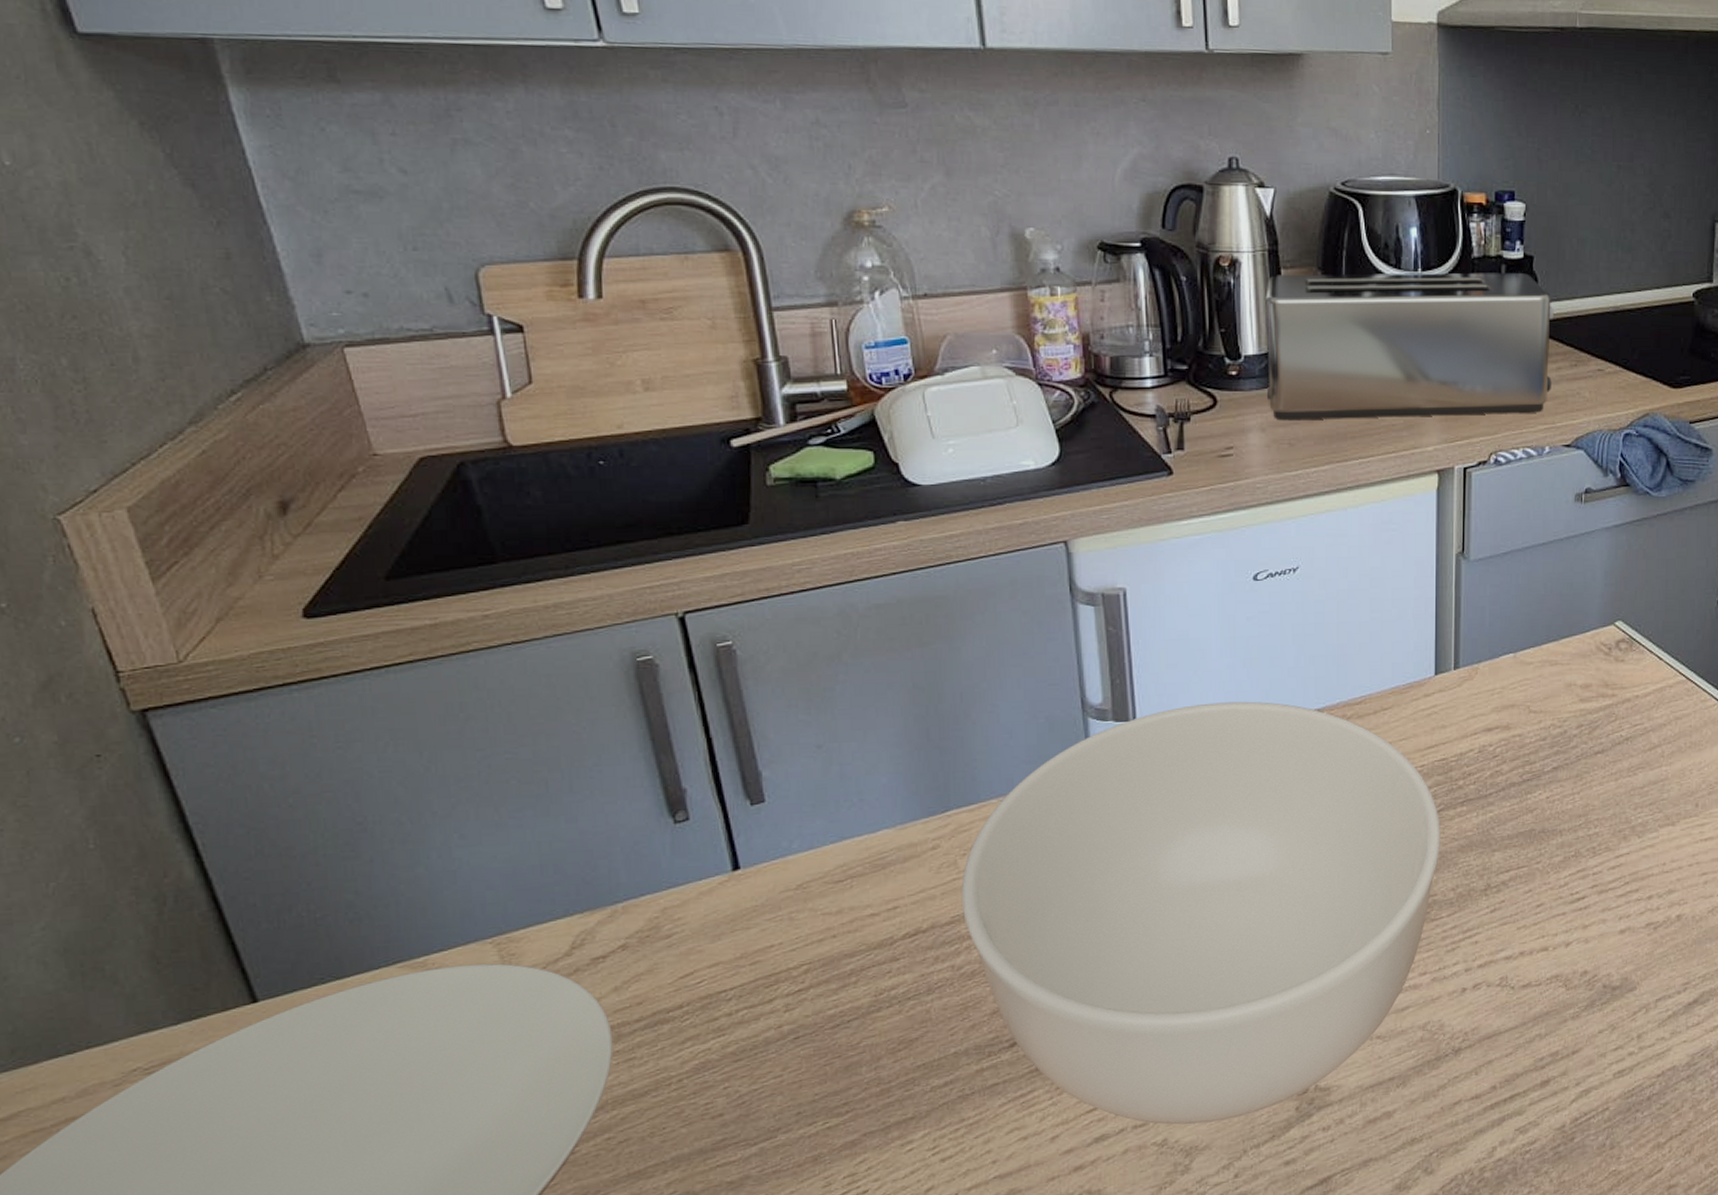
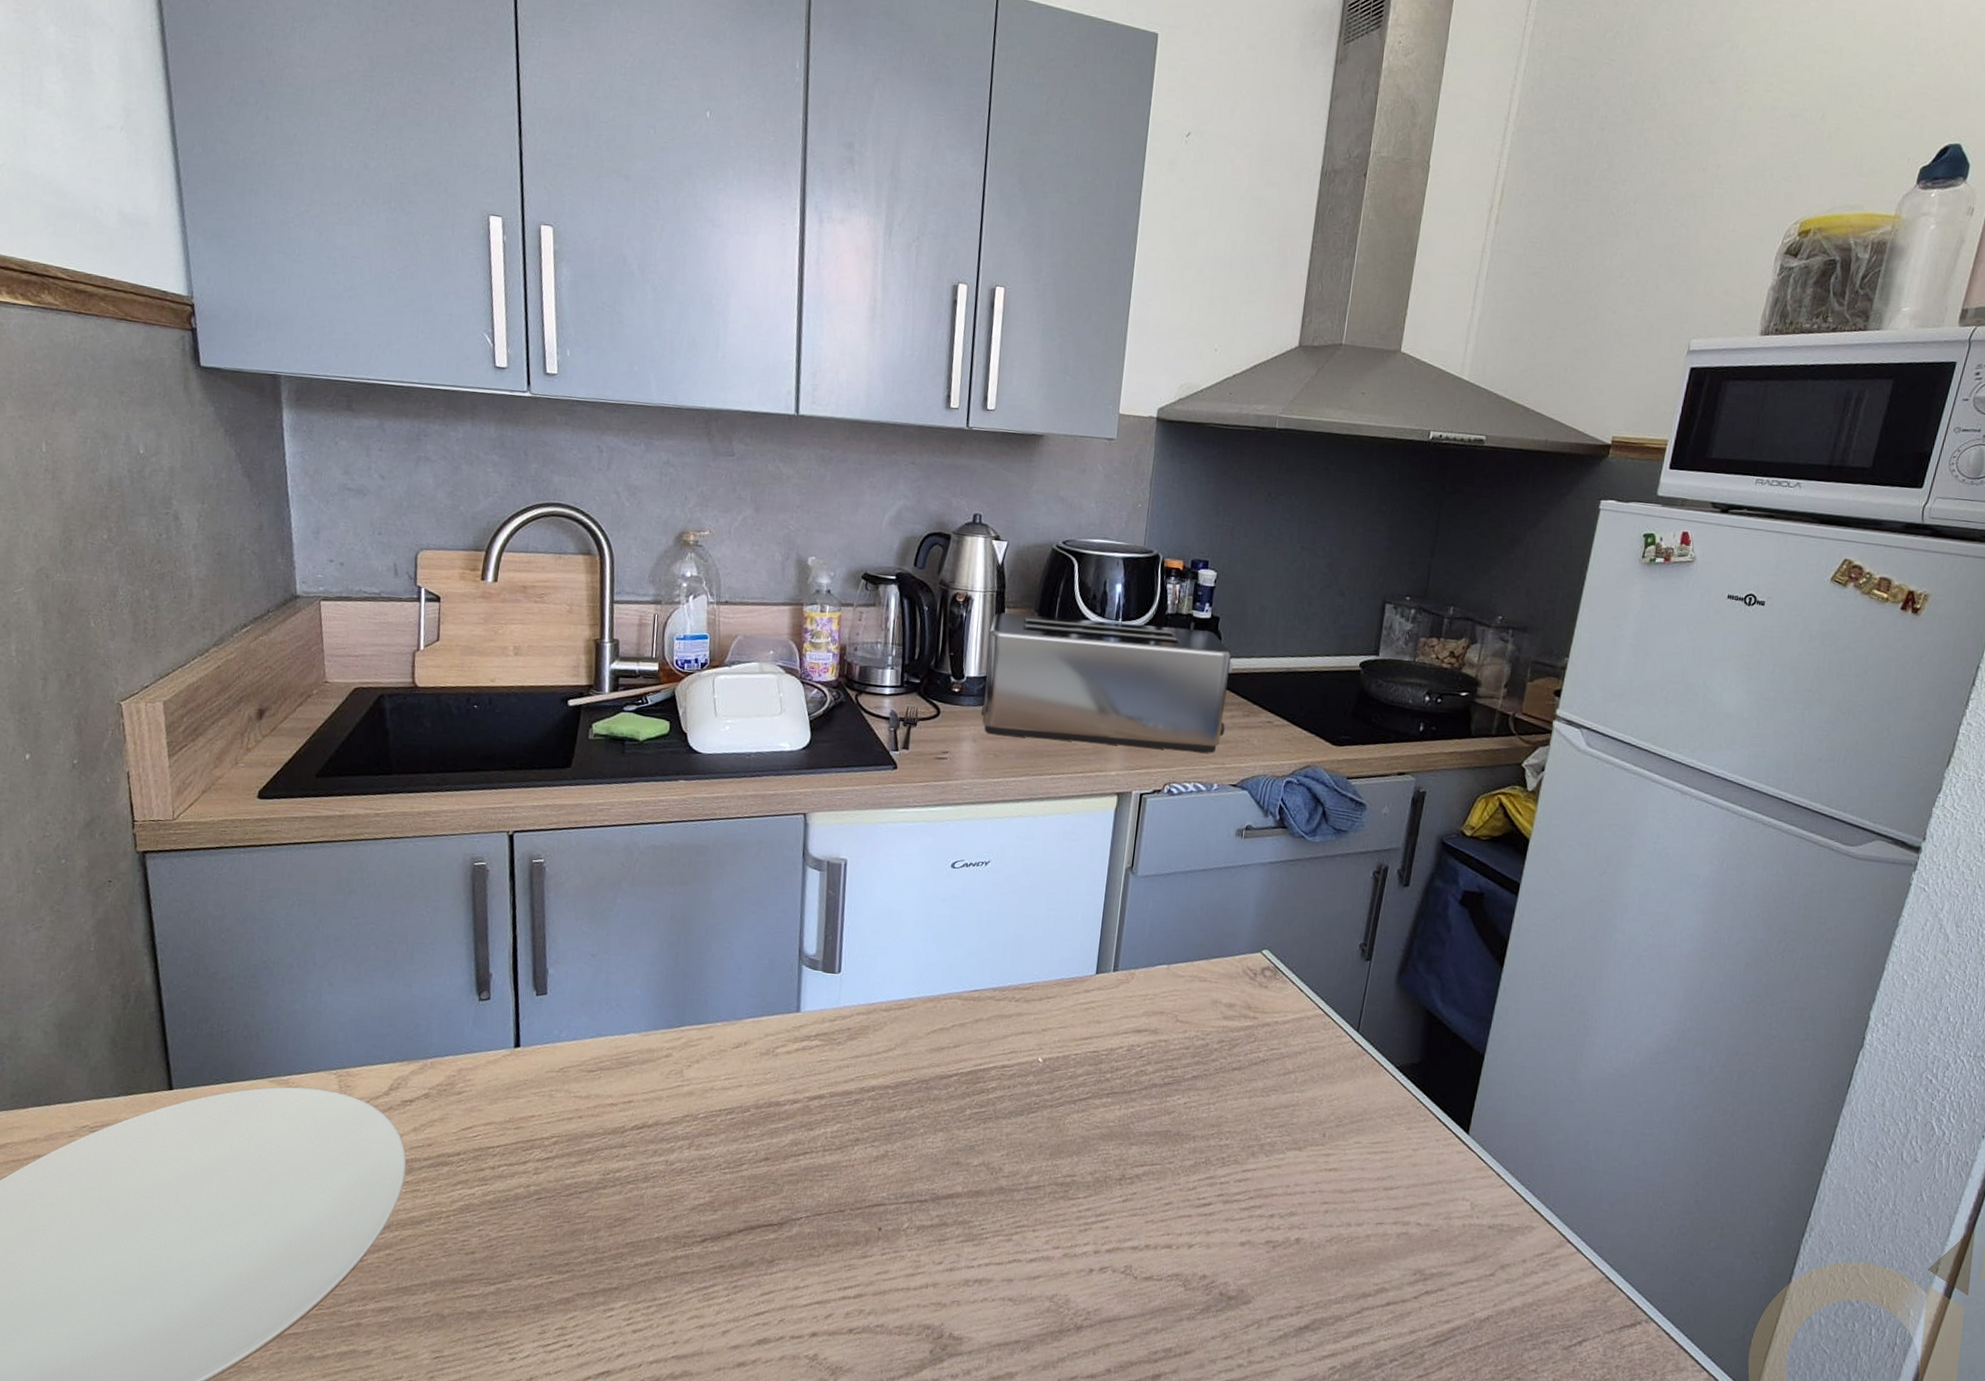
bowl: present [961,701,1441,1125] -> none [681,968,1087,1348]

